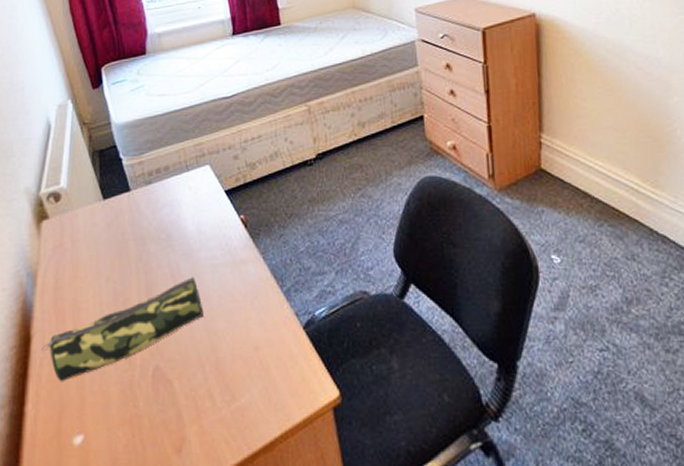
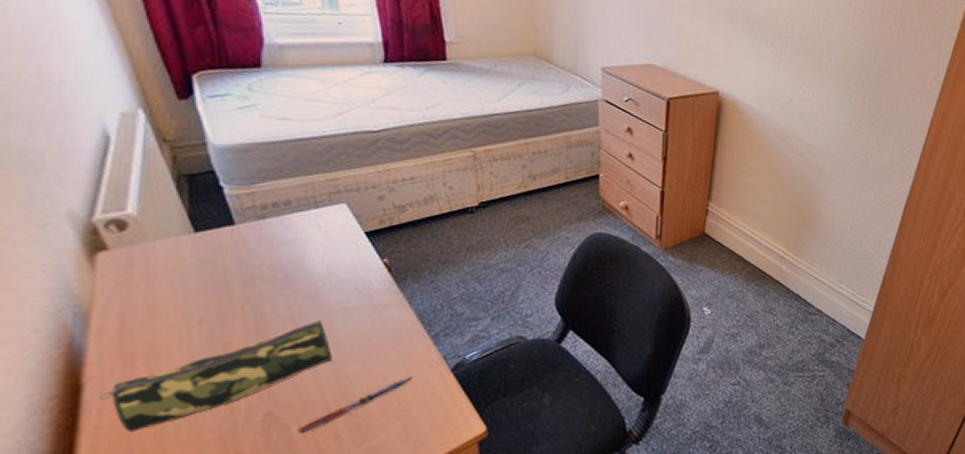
pen: none [179,334,270,392] -> present [298,377,412,435]

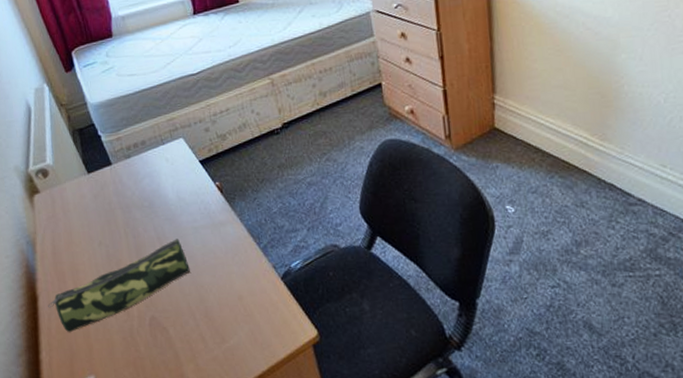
pen: present [298,377,412,435] -> none [174,285,251,337]

